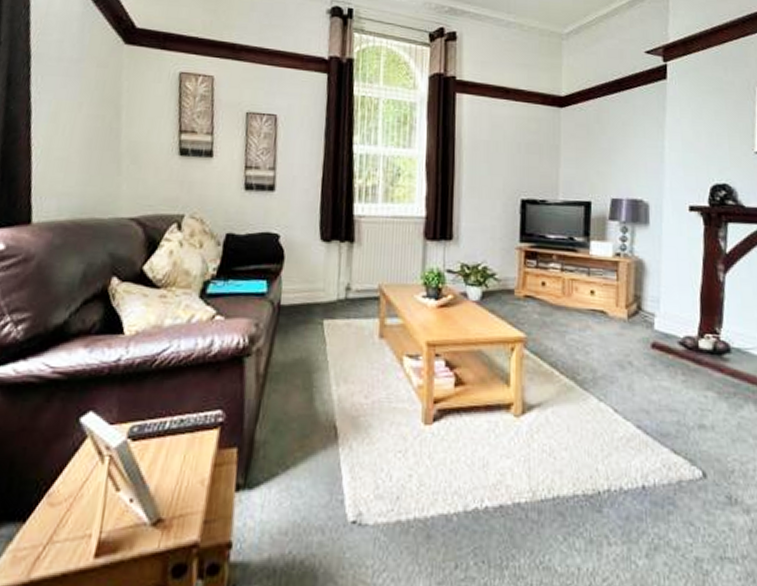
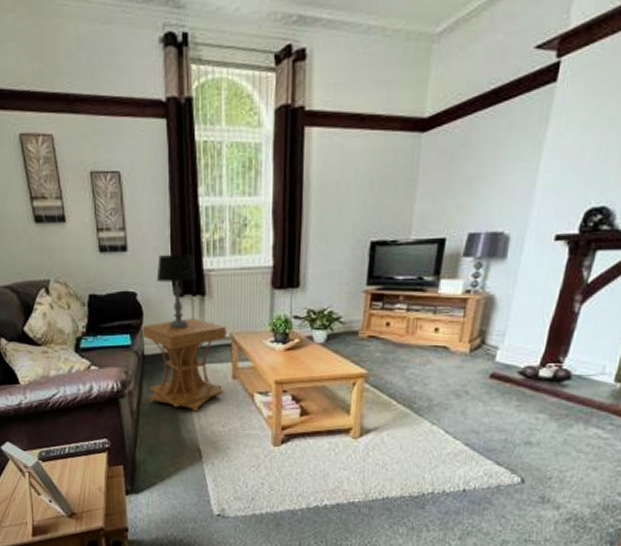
side table: none [280,266,376,379] -> present [142,318,227,413]
table lamp: none [302,197,346,277] -> present [156,254,196,329]

